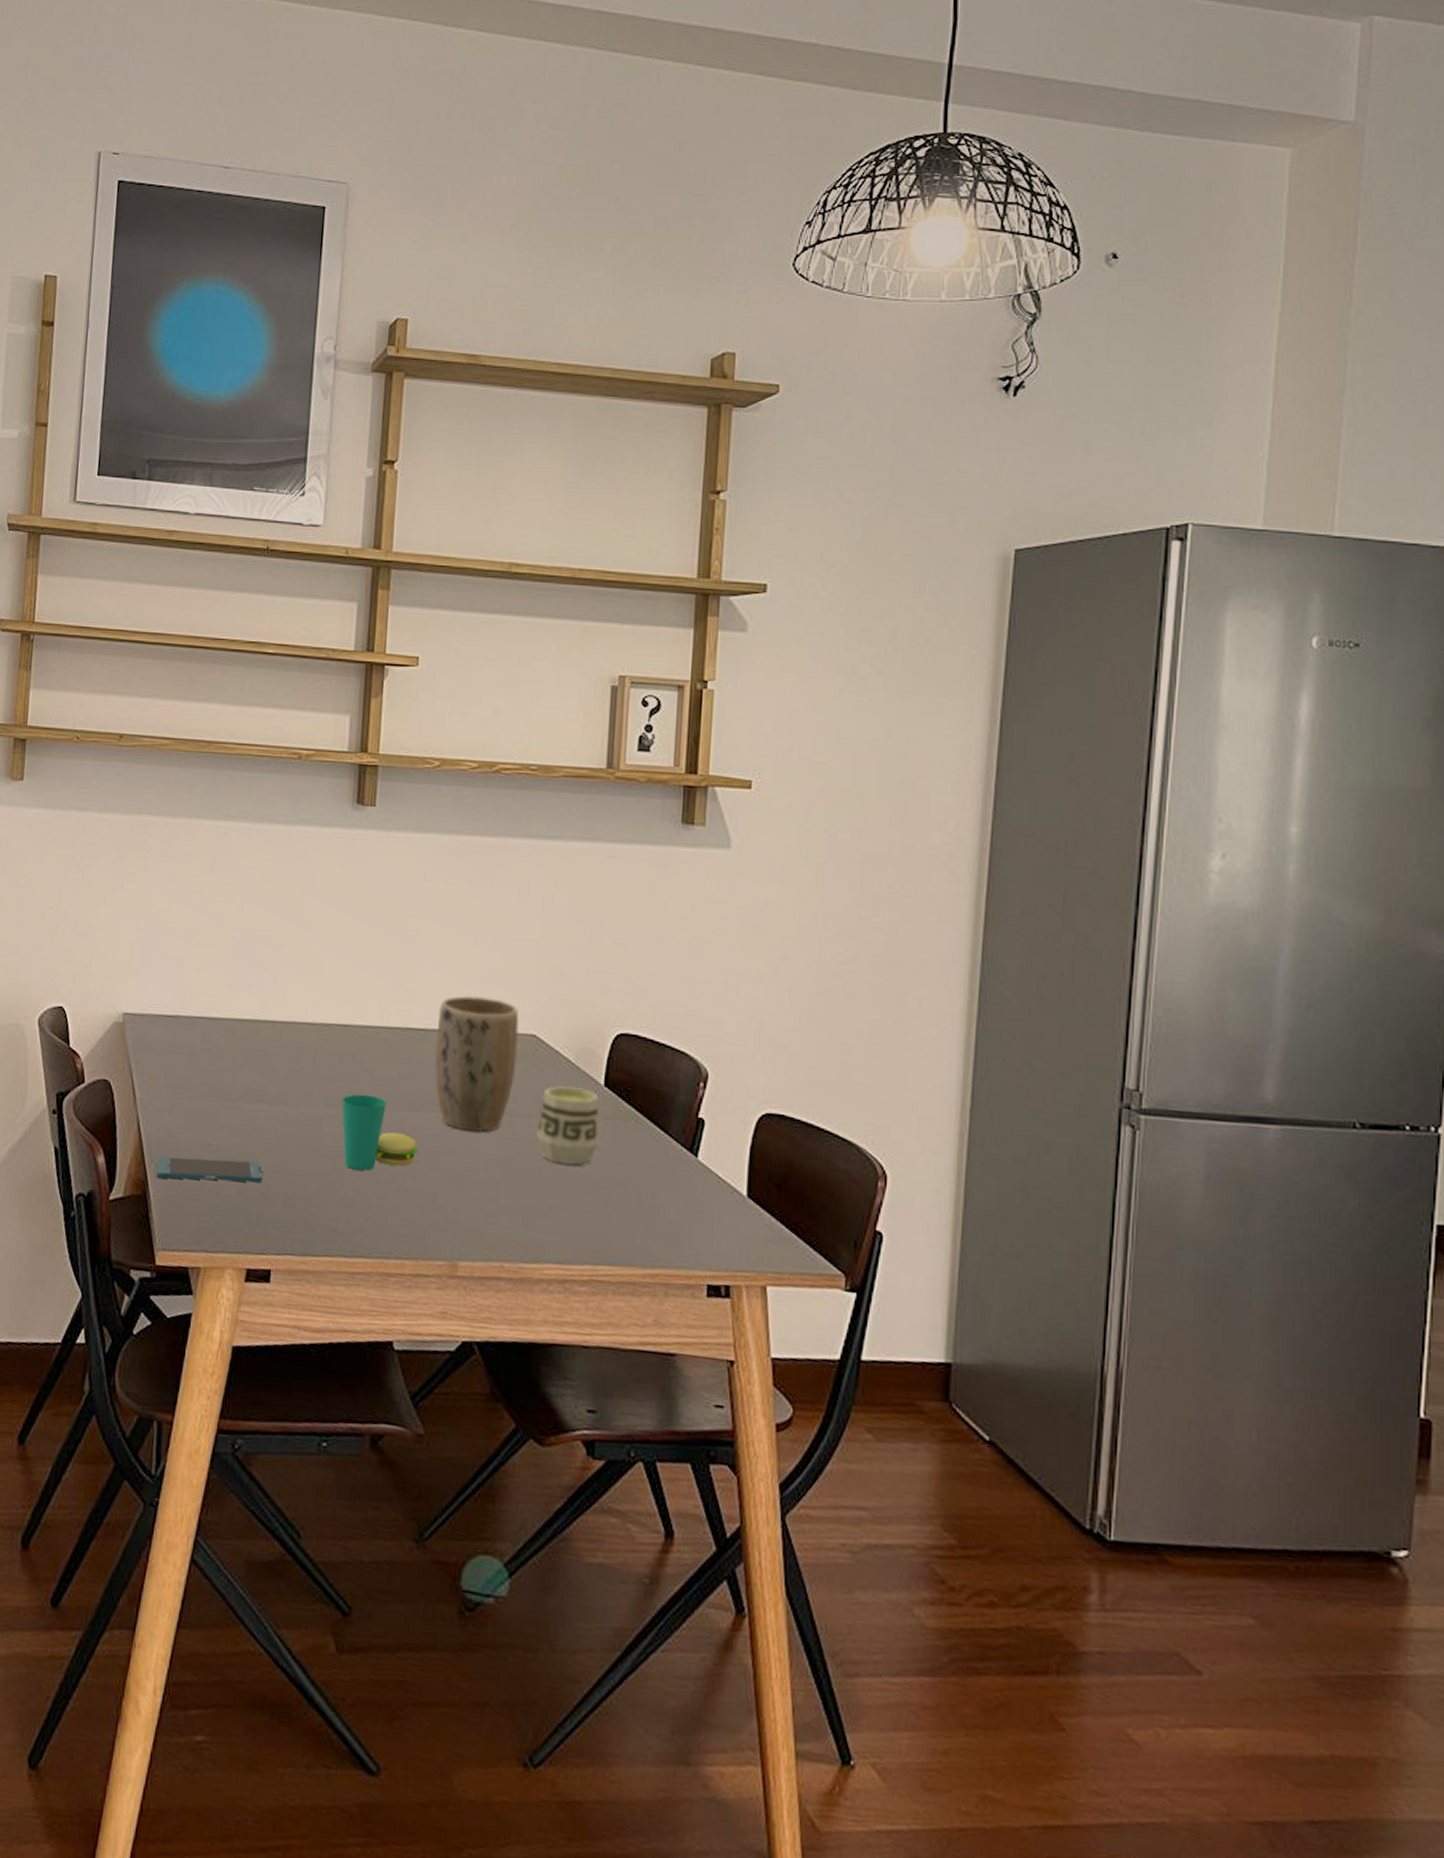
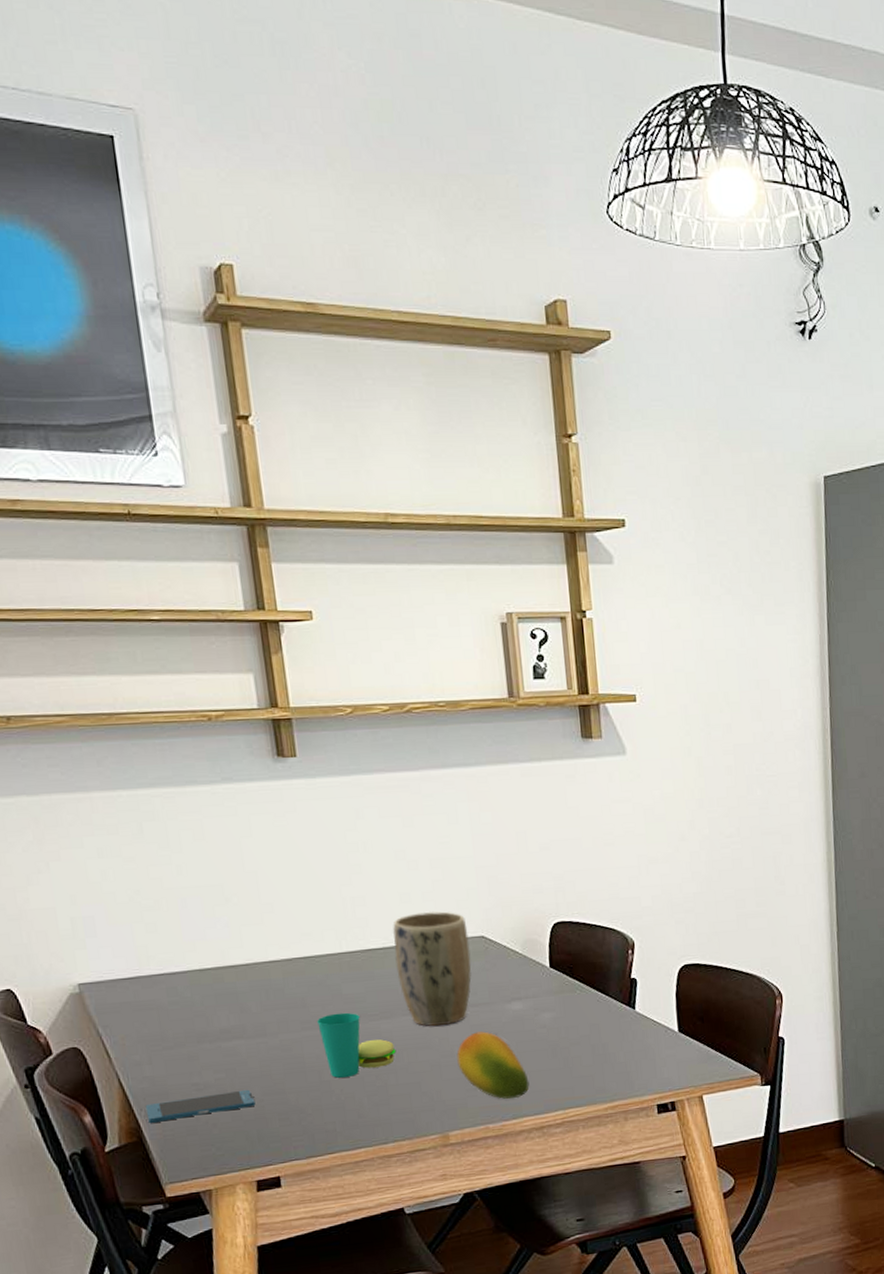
fruit: none [481,1147,559,1237] -> present [456,1031,530,1099]
cup: present [537,1085,600,1166] -> none [498,972,553,1037]

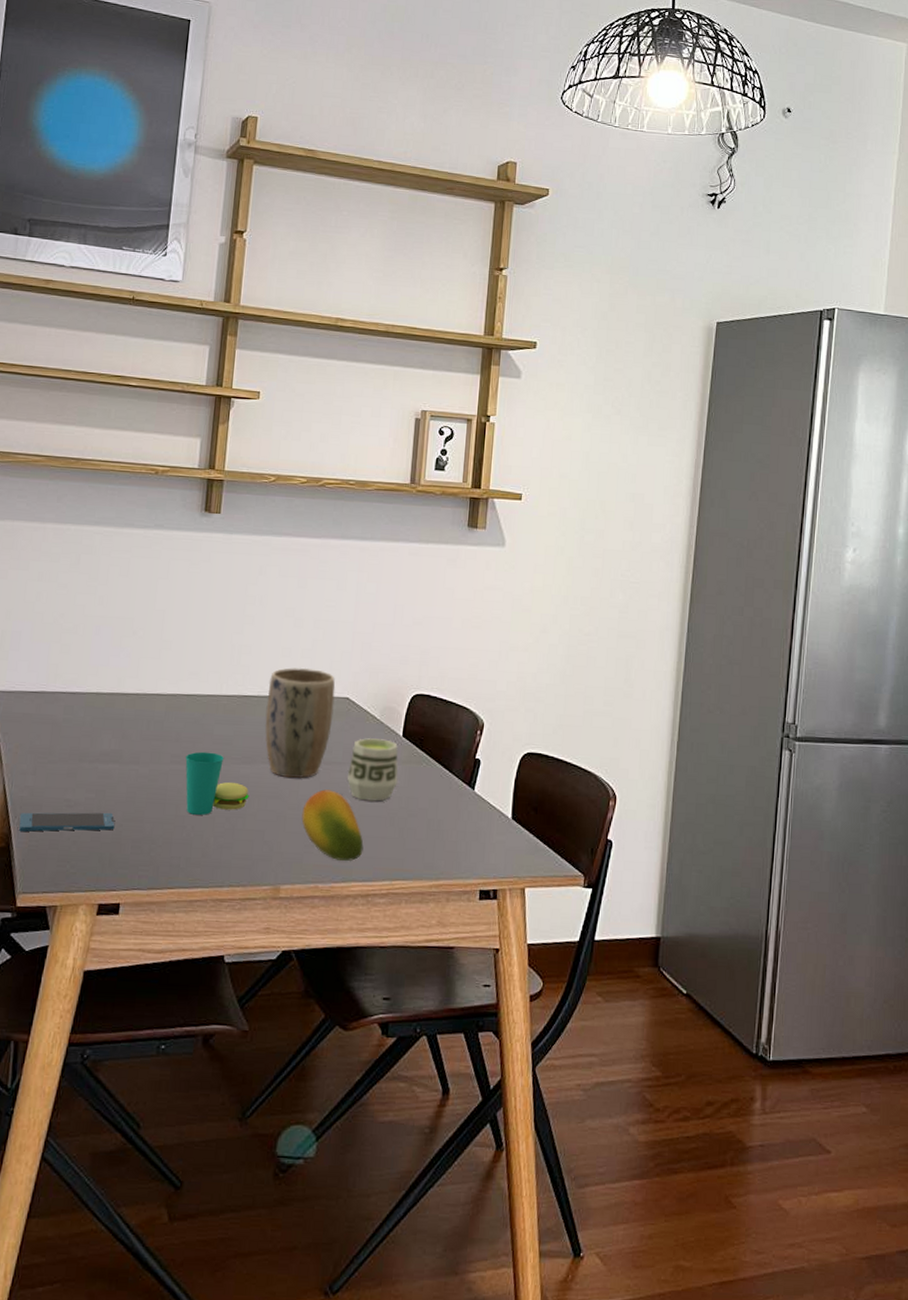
cup: none [498,972,553,1037] -> present [348,738,399,802]

